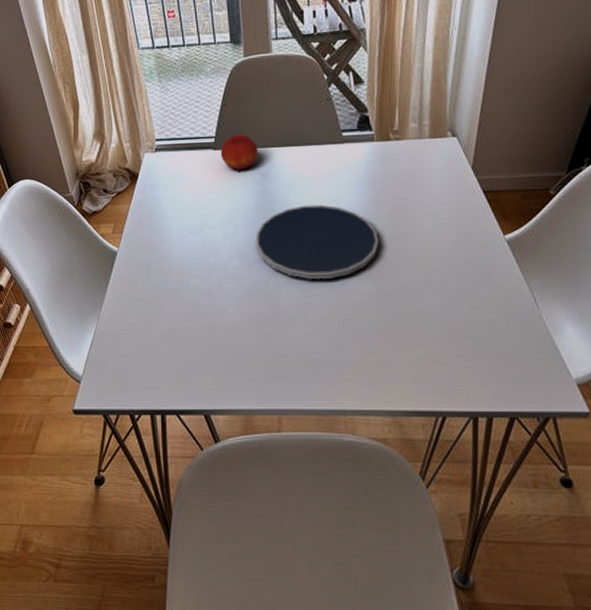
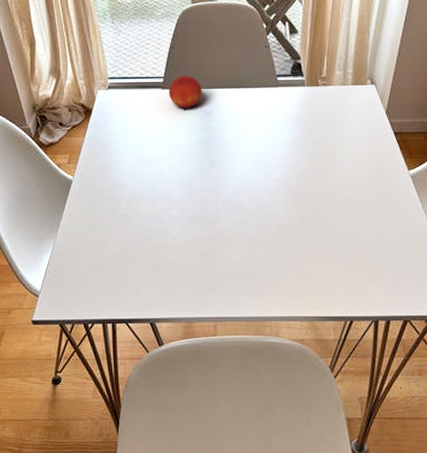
plate: present [255,204,379,279] -> none [198,141,305,206]

